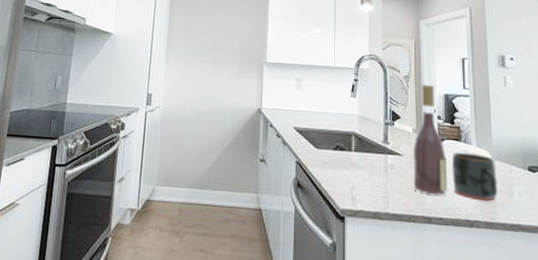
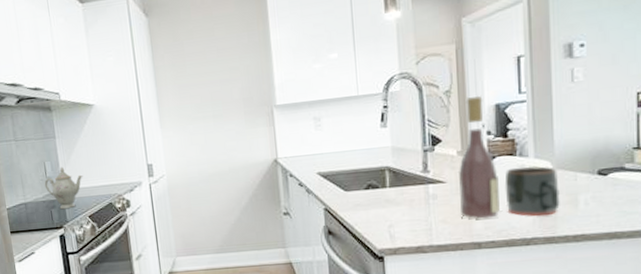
teapot: none [51,82,88,122] -> present [44,166,83,210]

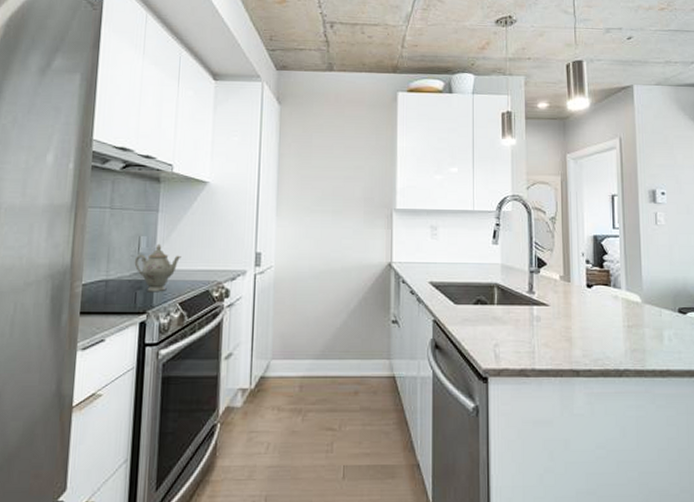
wine bottle: present [457,95,500,219] -> none [560,225,596,346]
mug: present [504,165,560,216] -> none [600,298,648,347]

